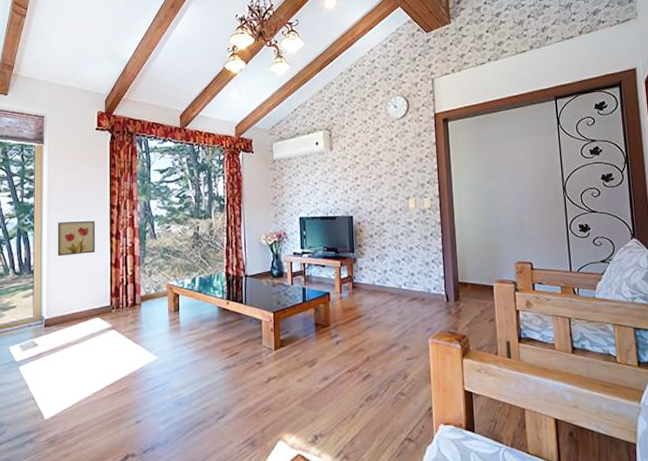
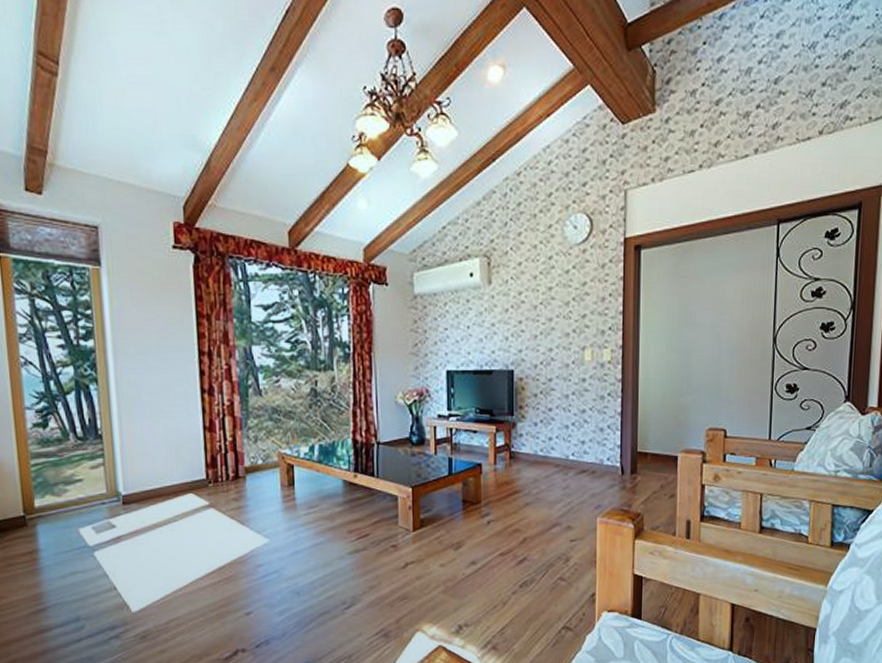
wall art: present [57,221,95,257] -> none [128,372,182,418]

